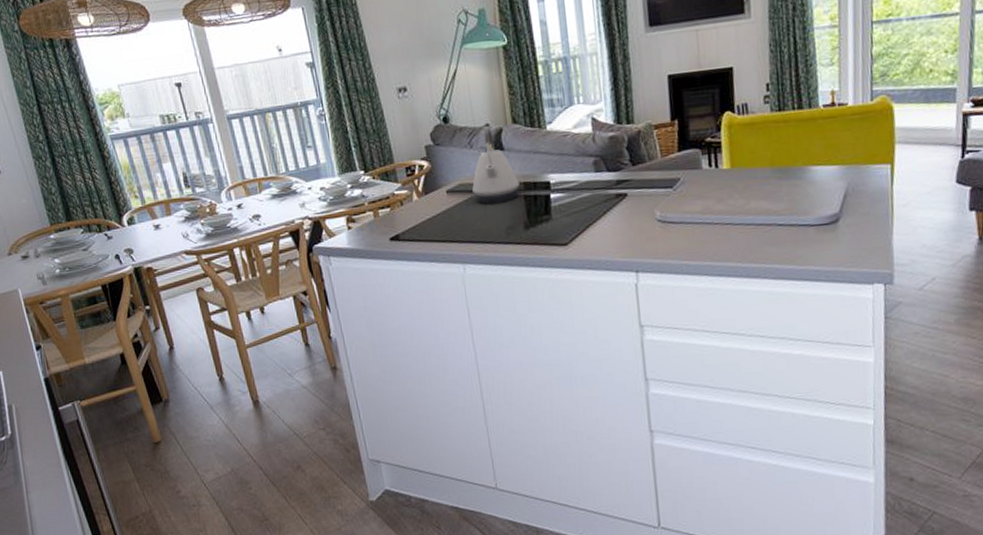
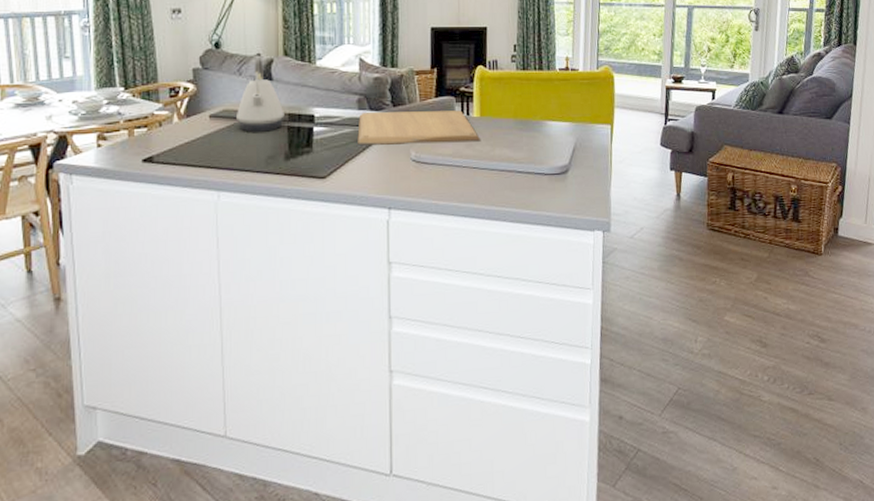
chopping board: none [596,163,734,209] -> present [357,110,481,146]

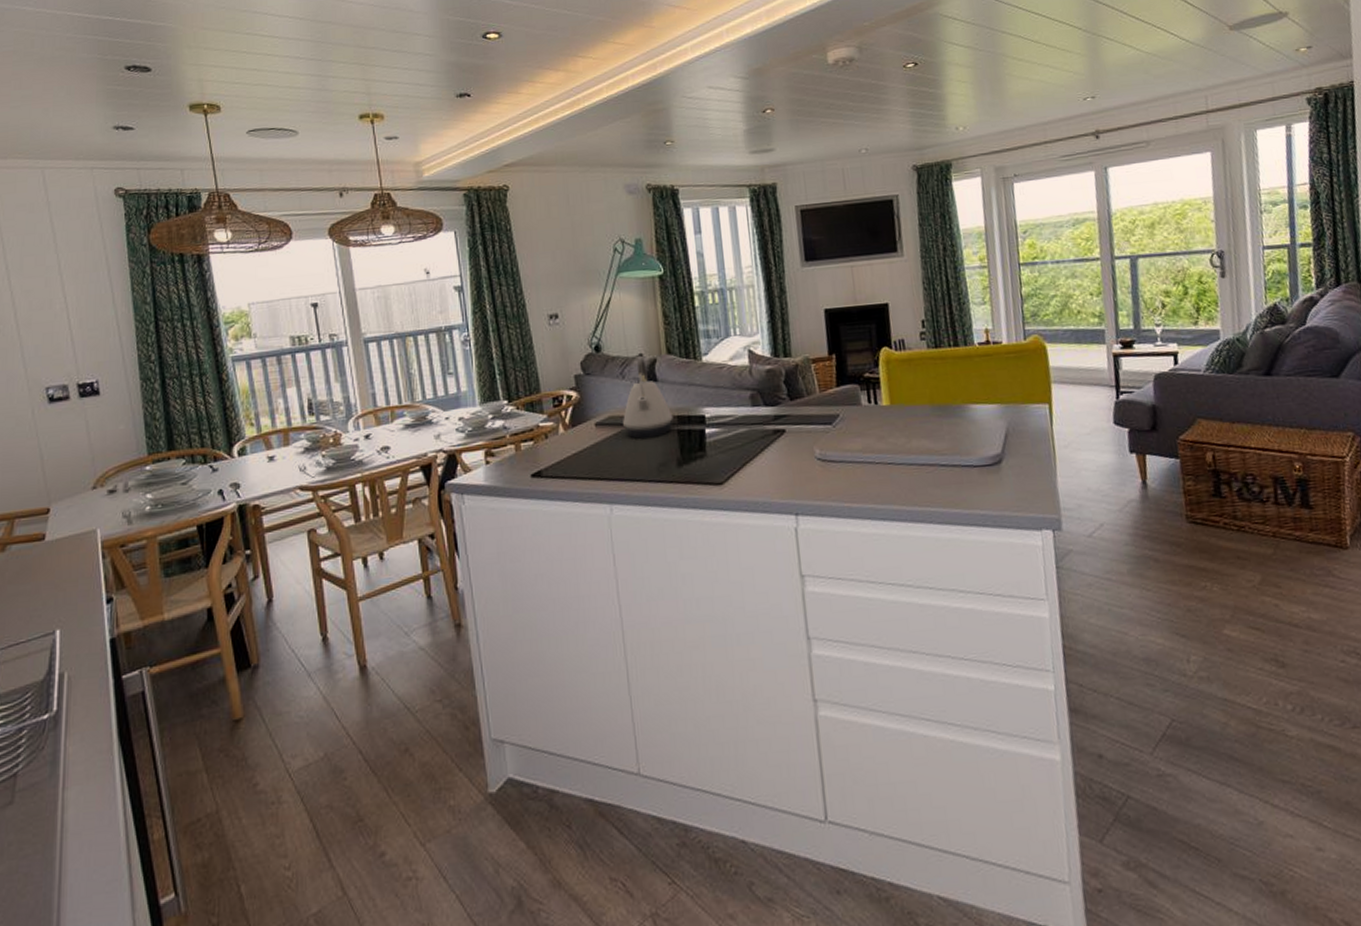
chopping board: present [357,110,481,146] -> none [753,399,895,446]

